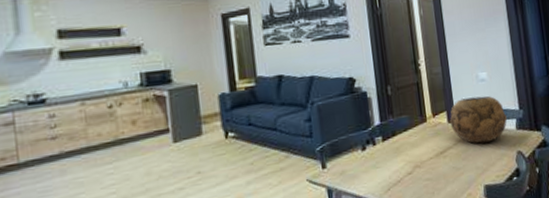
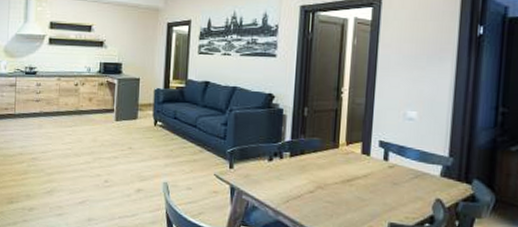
decorative bowl: present [449,96,507,144] -> none [363,133,431,182]

